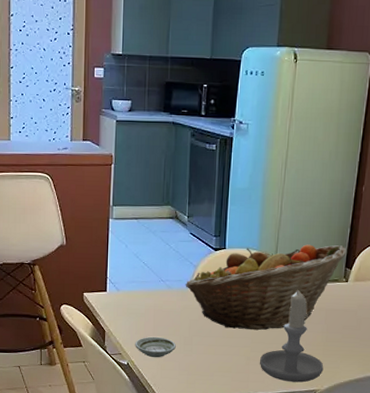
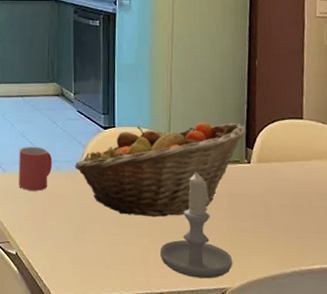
mug: none [131,266,164,308] -> present [19,146,52,191]
saucer: present [135,336,176,358] -> none [23,223,67,248]

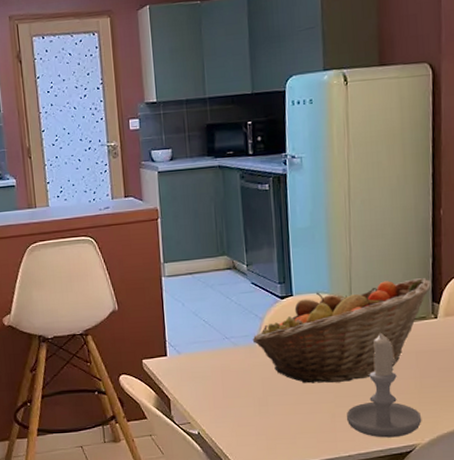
mug: present [19,146,52,191] -> none [193,324,229,370]

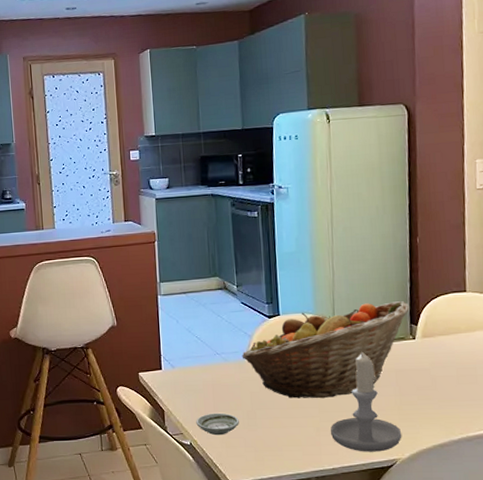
saucer: none [204,400,250,424] -> present [196,412,239,436]

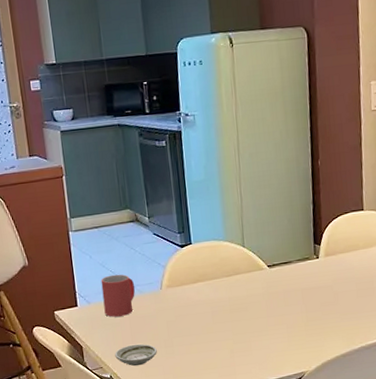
mug: none [186,340,220,383] -> present [100,274,135,317]
fruit basket: present [241,301,410,399] -> none [156,223,313,324]
candle: present [330,352,402,452] -> none [243,274,309,369]

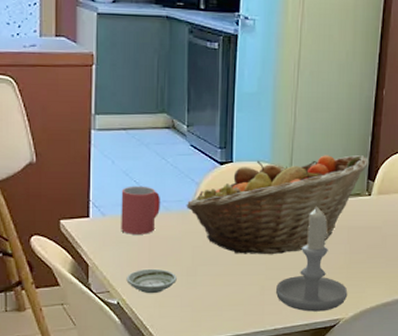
fruit basket: none [156,223,313,324] -> present [186,155,369,255]
candle: none [243,274,309,369] -> present [275,207,348,312]

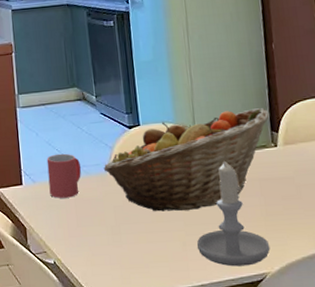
saucer: present [126,268,177,294] -> none [59,229,104,253]

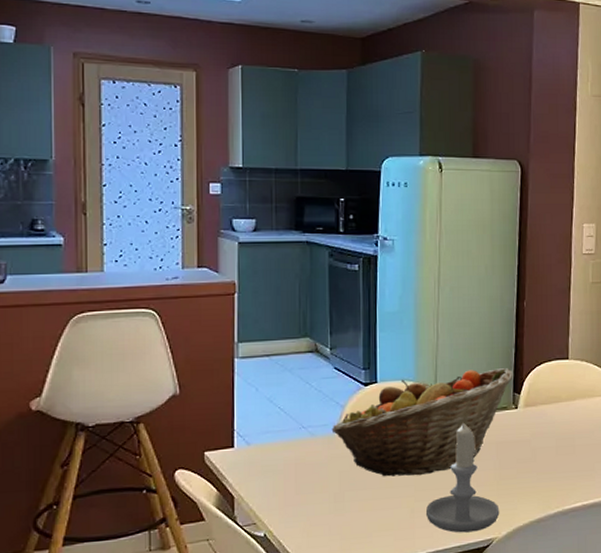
mug: present [46,153,81,198] -> none [266,412,305,463]

